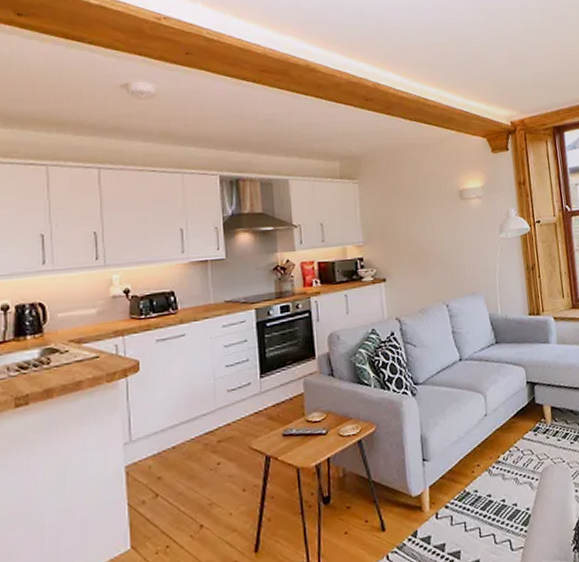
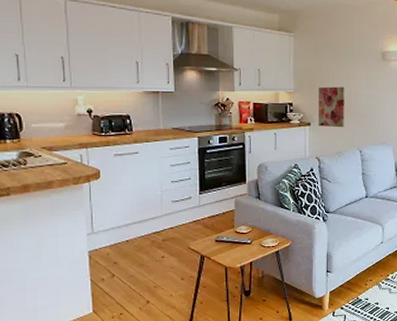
wall art: none [392,233,425,282] -> present [319,86,345,128]

